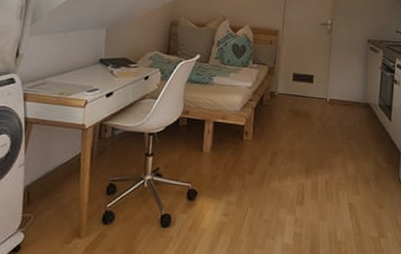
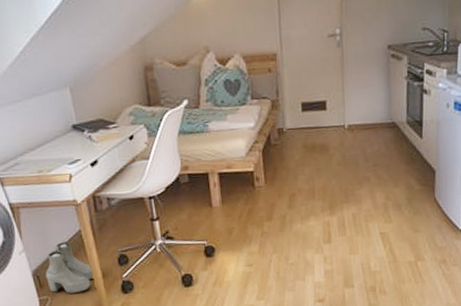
boots: none [35,162,82,216] -> present [45,242,94,294]

